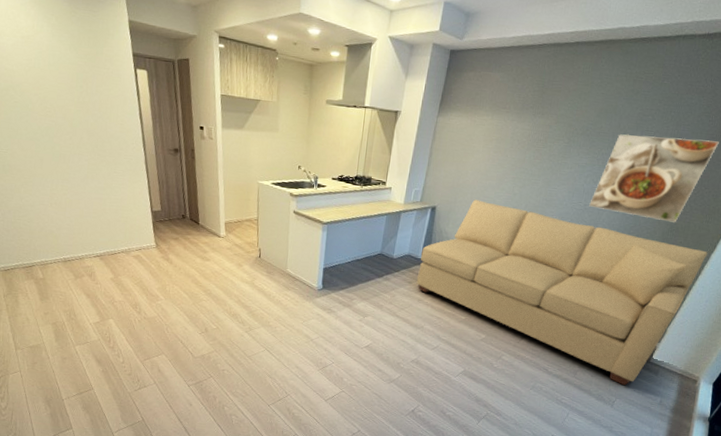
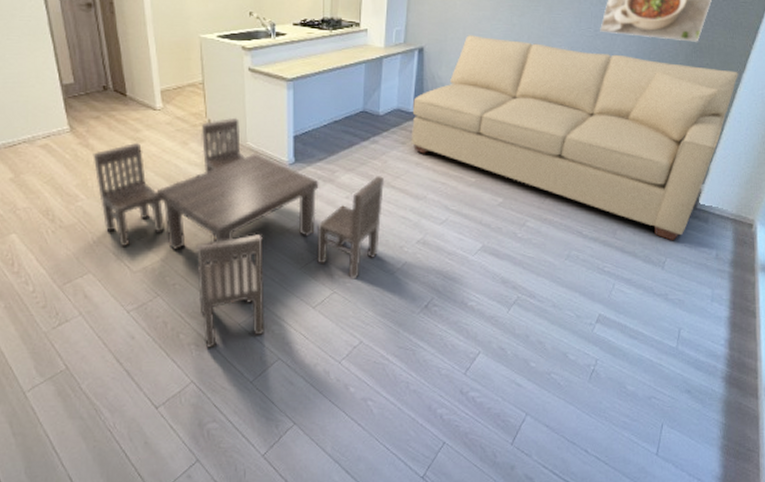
dining set: none [171,249,391,420] -> present [93,117,384,348]

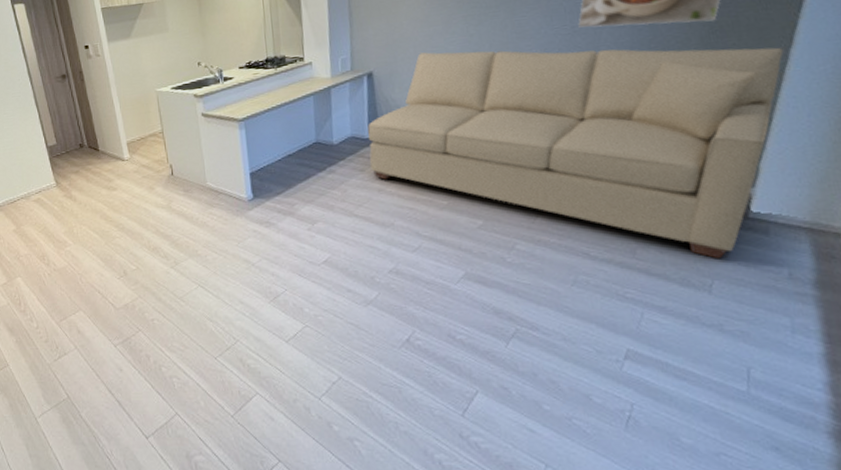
dining set: present [93,117,384,348] -> none [75,160,348,381]

